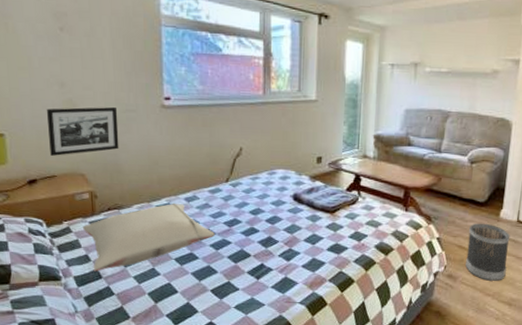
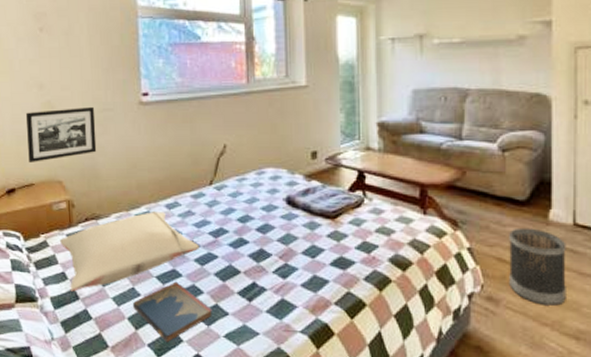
hardcover book: none [153,263,225,313] -> present [133,281,212,342]

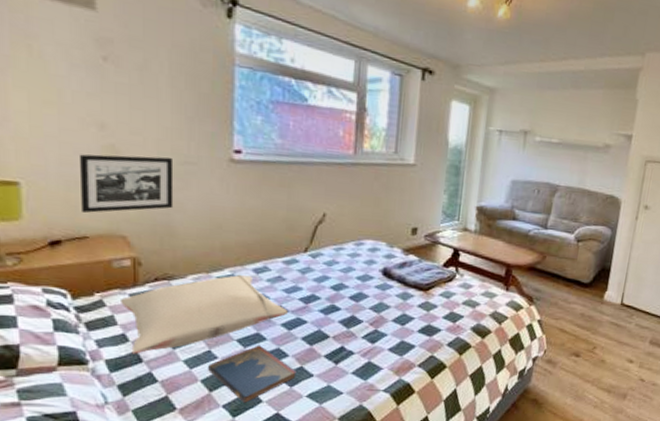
wastebasket: present [509,227,566,306] -> none [566,305,613,367]

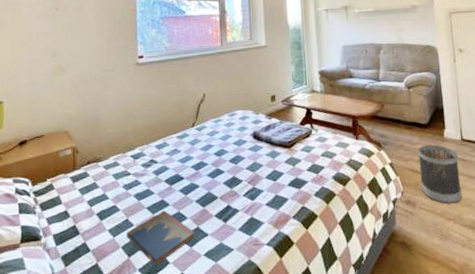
picture frame: present [78,154,174,213] -> none [39,69,100,117]
pillow: present [119,274,288,354] -> none [63,151,184,228]
wastebasket: none [566,305,613,367] -> present [418,144,462,204]

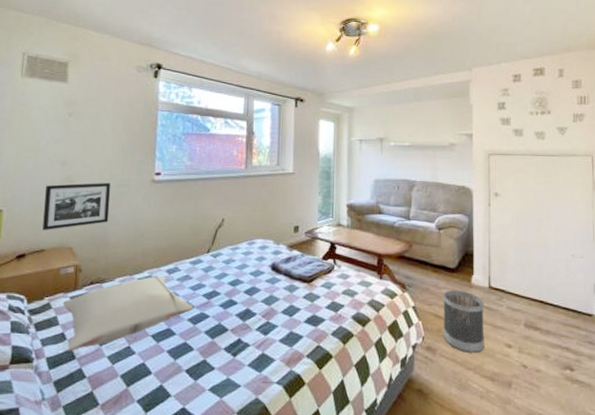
picture frame: none [39,69,100,117] -> present [42,183,111,230]
pillow: none [63,151,184,228] -> present [62,275,193,352]
hardcover book: present [127,210,194,265] -> none [127,340,200,398]

